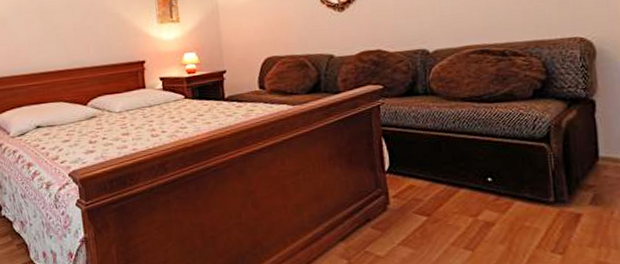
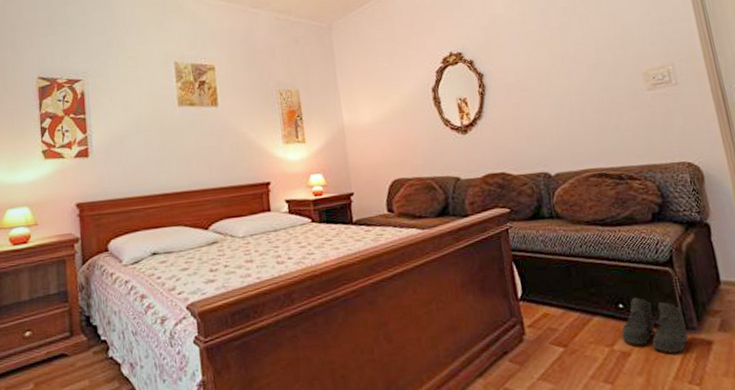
boots: none [487,172,556,225] -> present [621,298,688,354]

